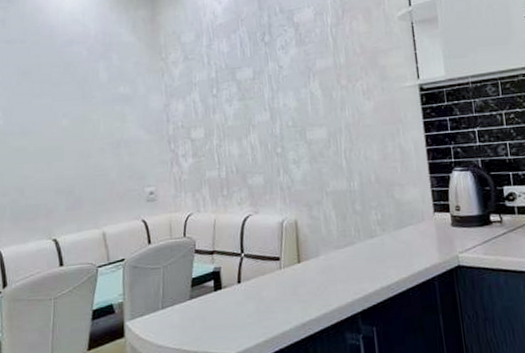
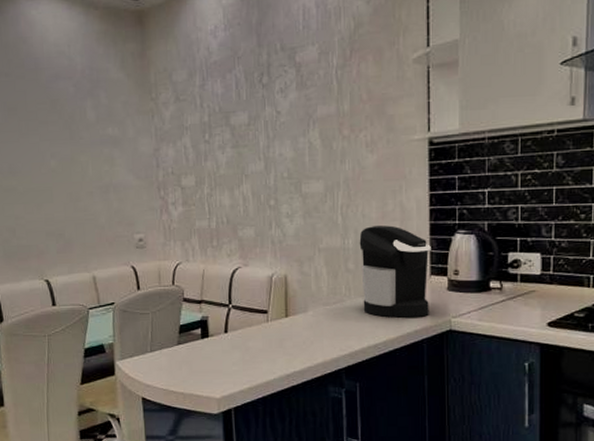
coffee maker: none [364,166,437,257] -> present [359,225,431,318]

